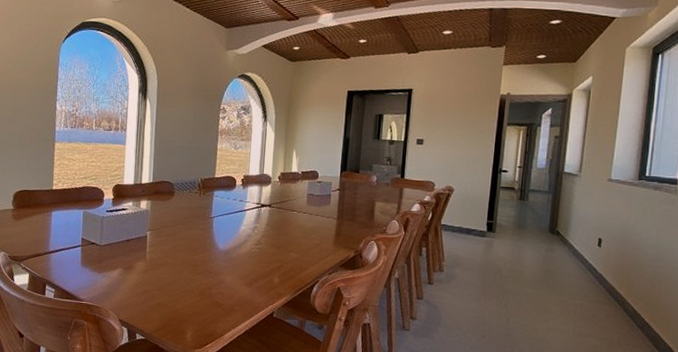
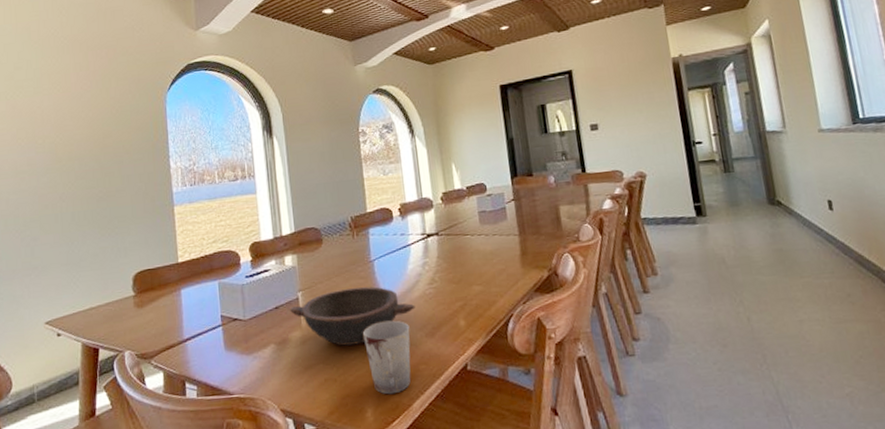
bowl: none [138,235,241,281] -> present [290,286,416,346]
cup: none [194,267,233,325] -> present [363,320,411,395]

